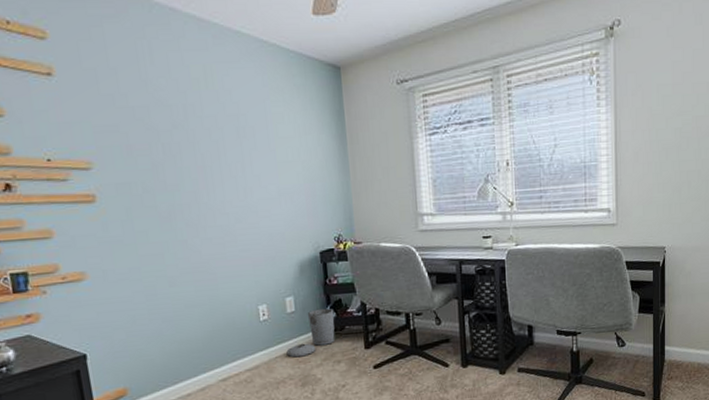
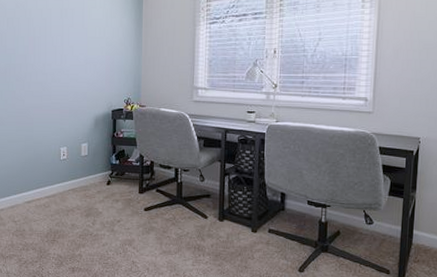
trash can: present [286,308,335,358] -> none [77,155,118,193]

